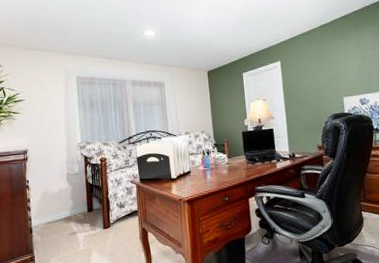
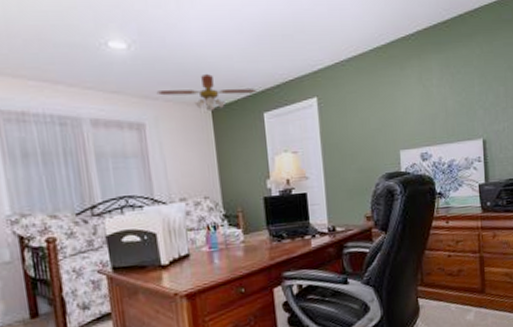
ceiling fan: none [172,48,238,73] -> present [156,73,257,111]

